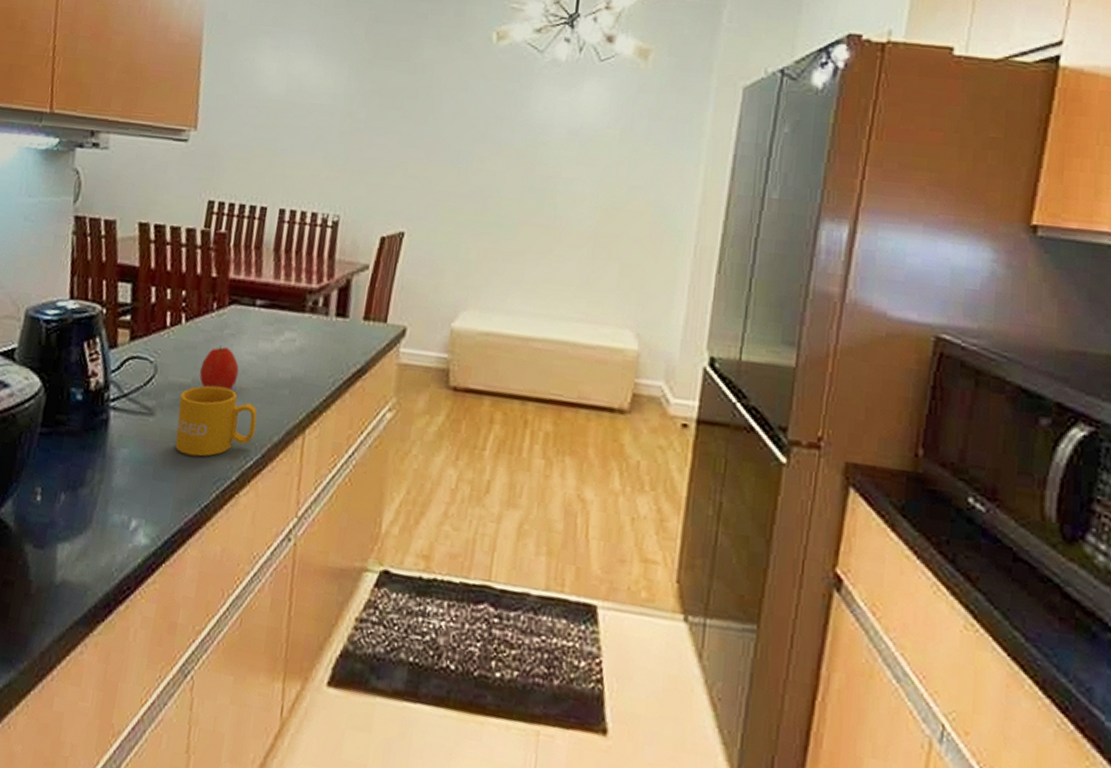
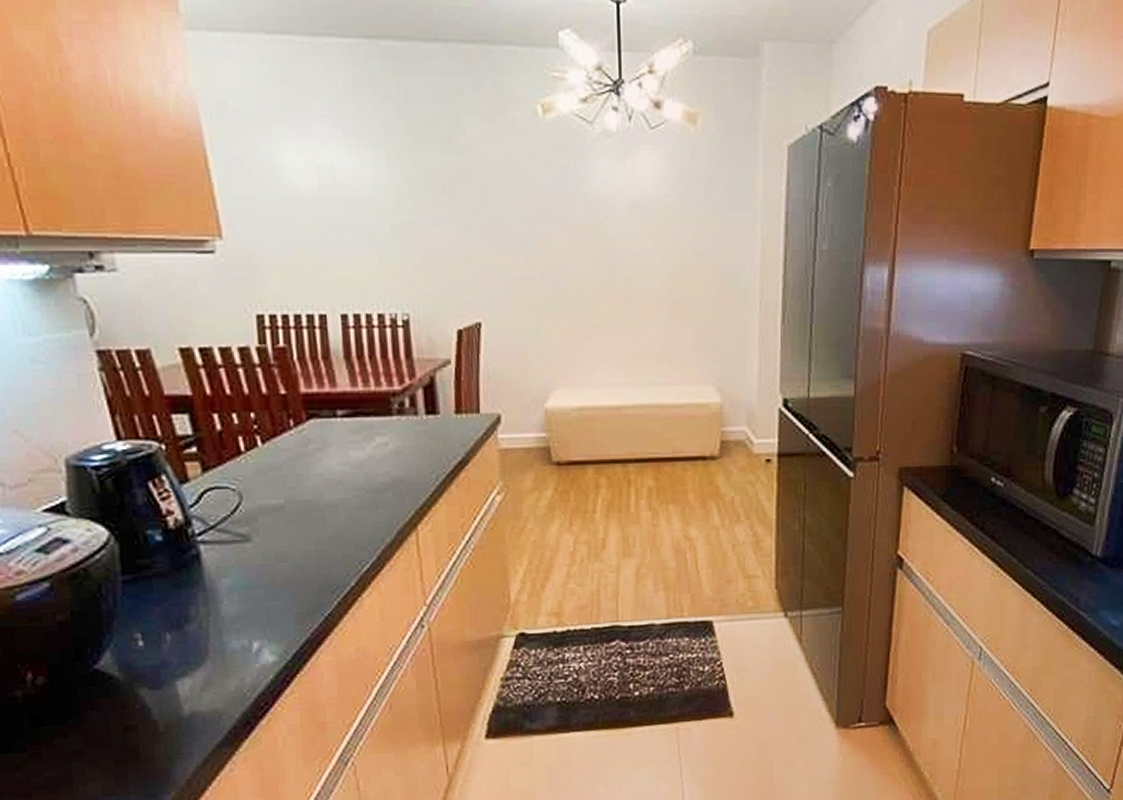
mug: present [175,385,258,457] -> none [274,501,366,572]
apple: present [199,345,239,391] -> none [290,461,335,505]

